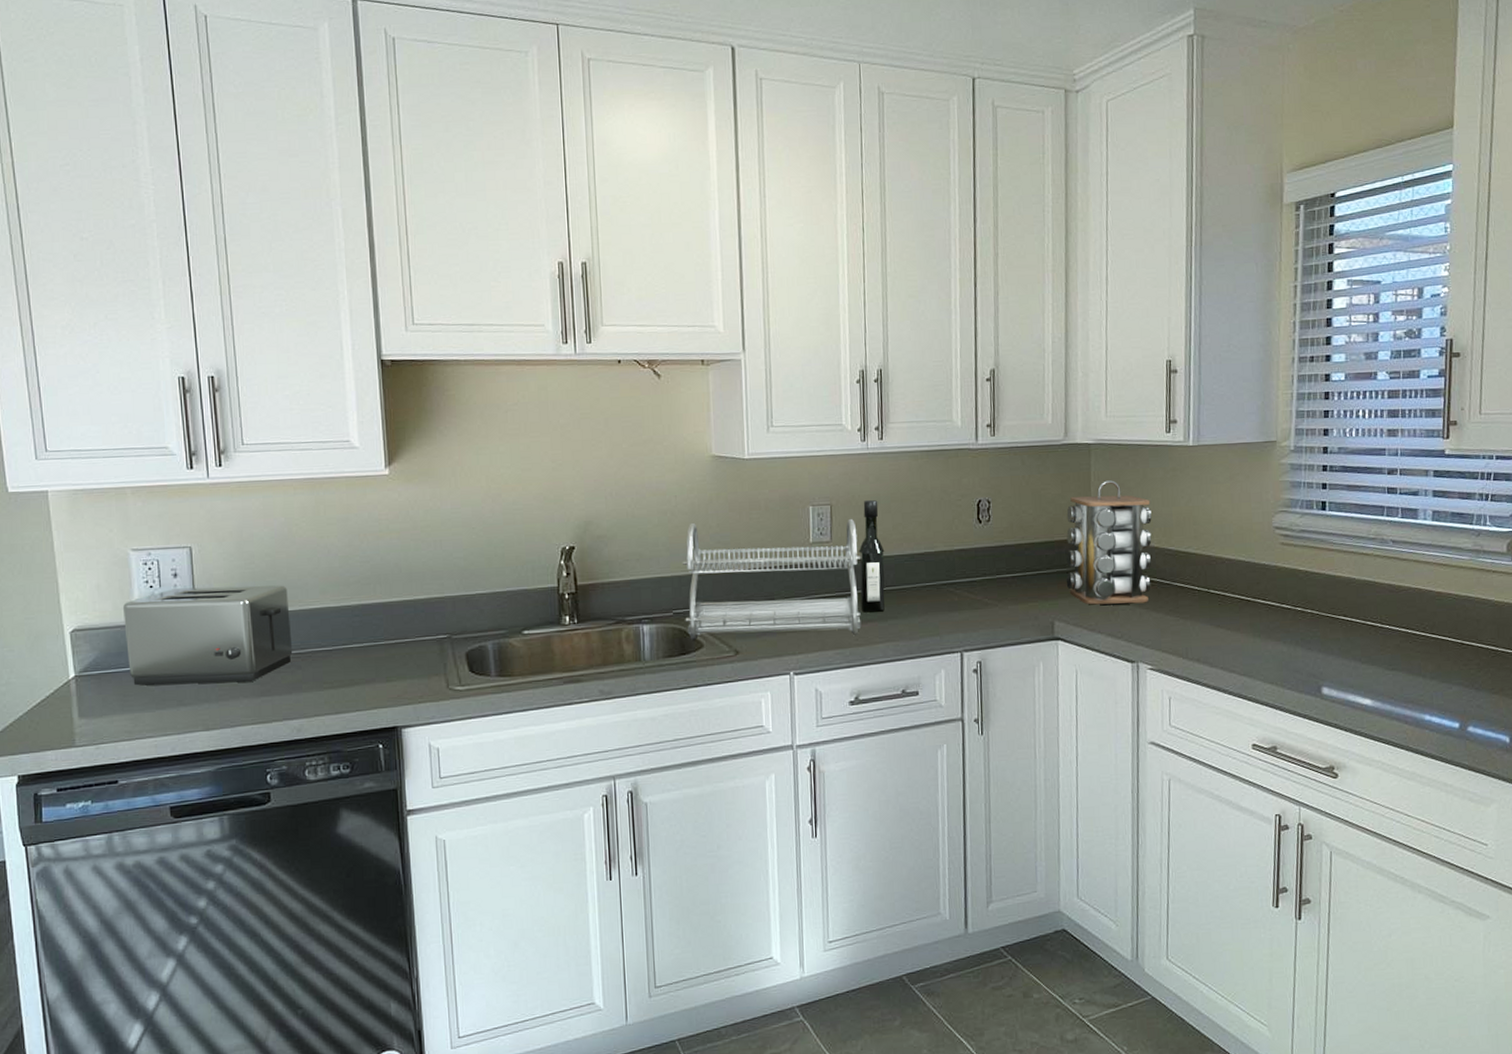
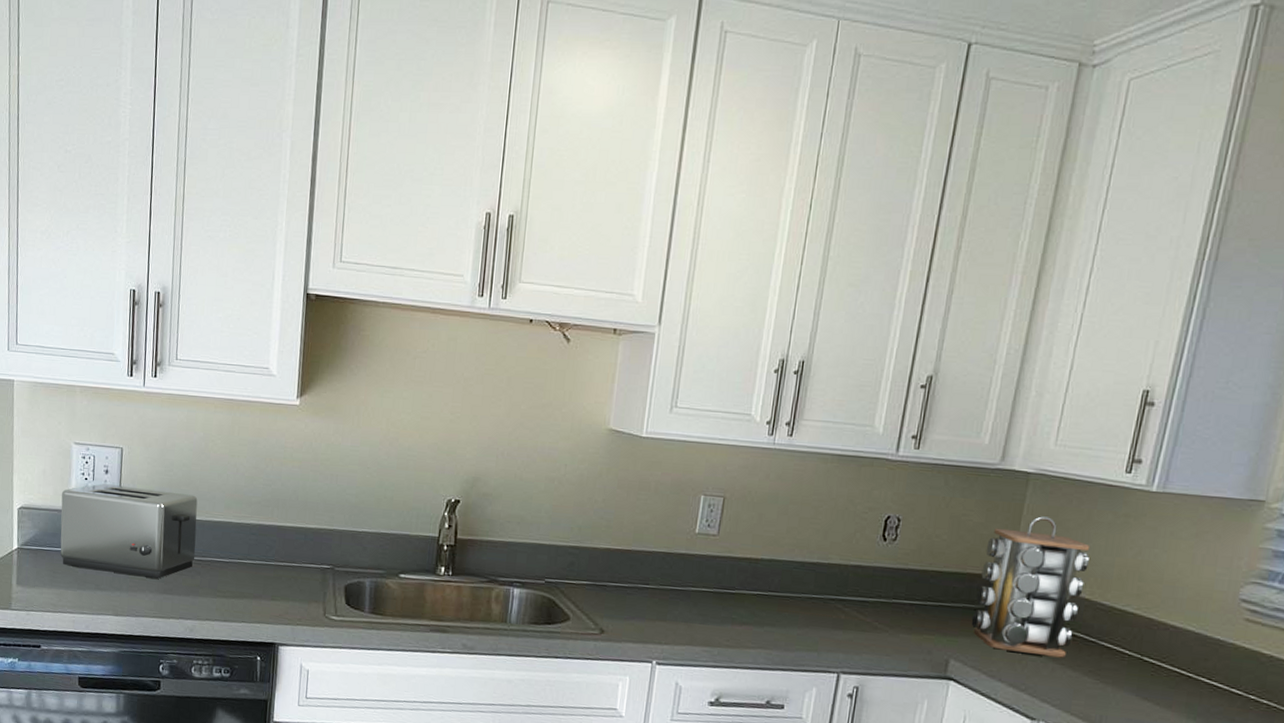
dish rack: present [682,518,862,641] -> none [555,494,748,637]
bottle: present [858,499,885,613] -> none [737,497,776,617]

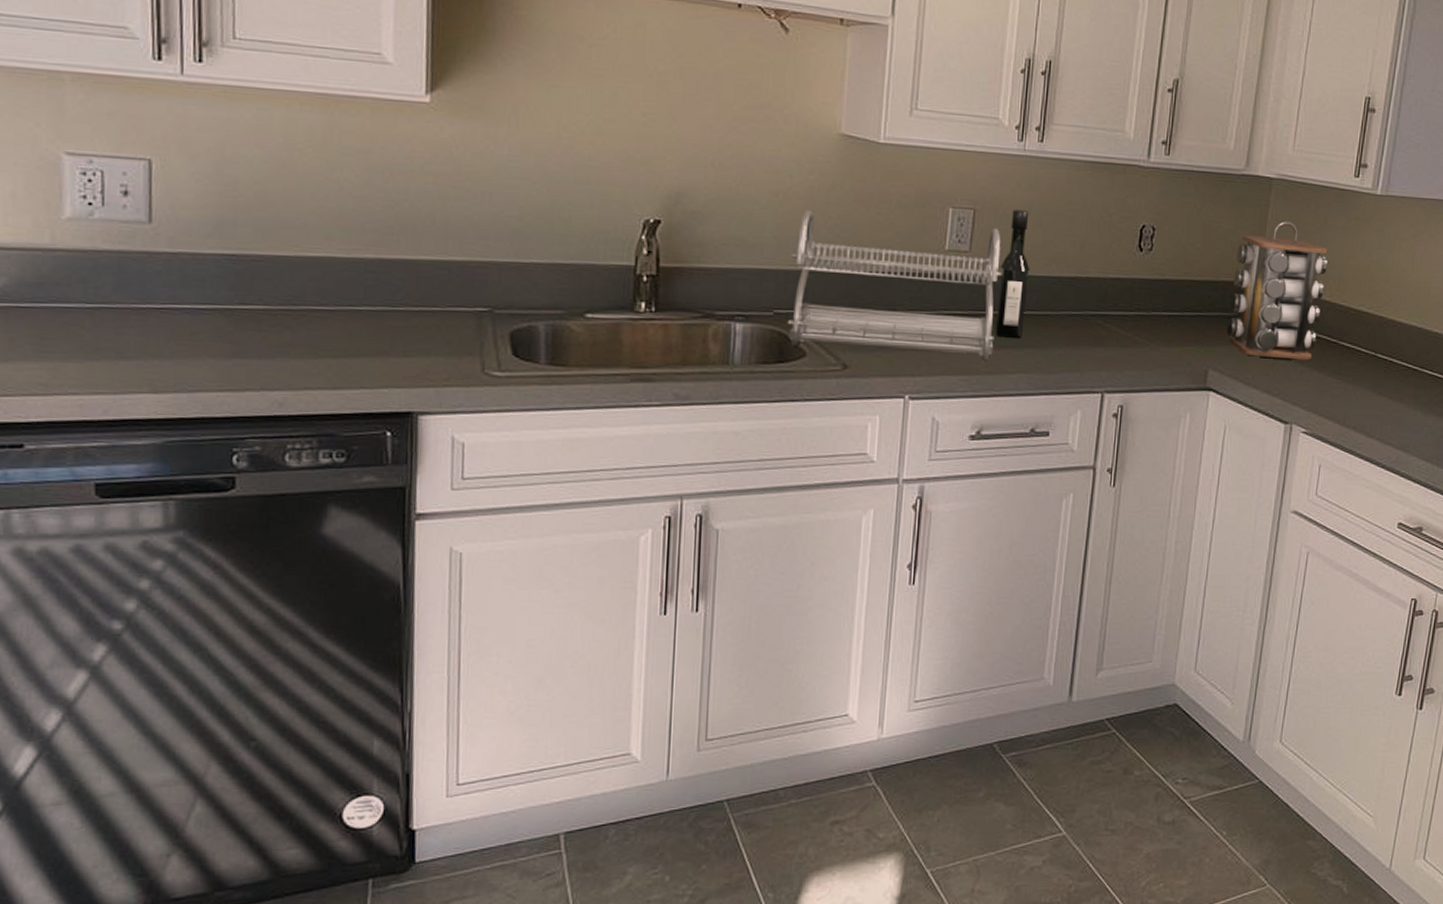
toaster: present [60,483,198,579] -> none [46,210,282,338]
dish rack: none [555,494,748,637] -> present [787,209,1001,363]
bottle: none [737,497,776,617] -> present [995,208,1030,338]

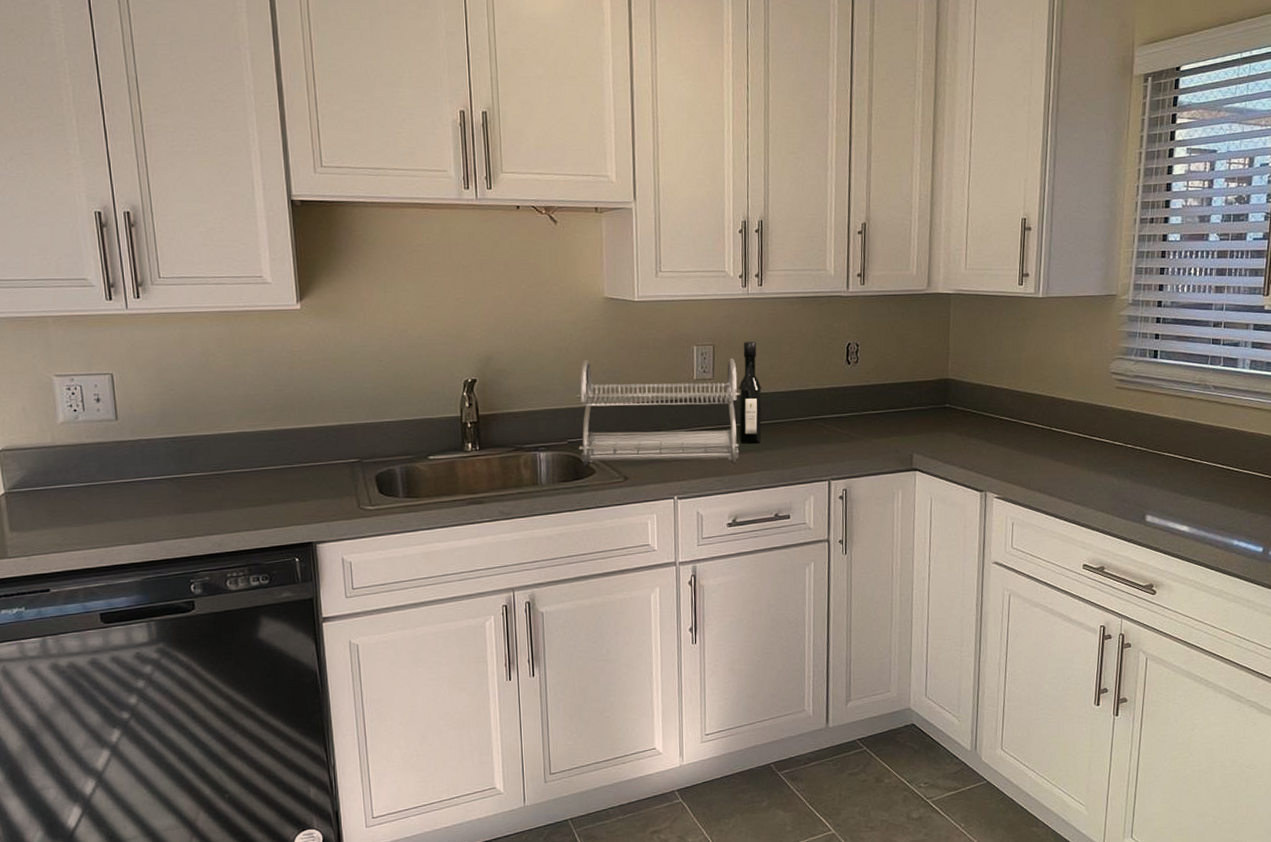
spice rack: present [1226,221,1328,361] -> none [924,327,1003,441]

